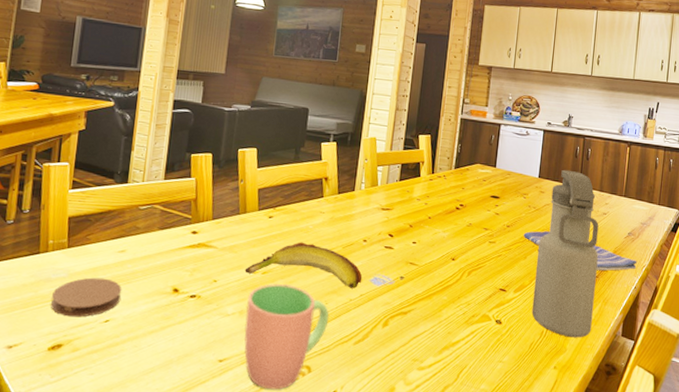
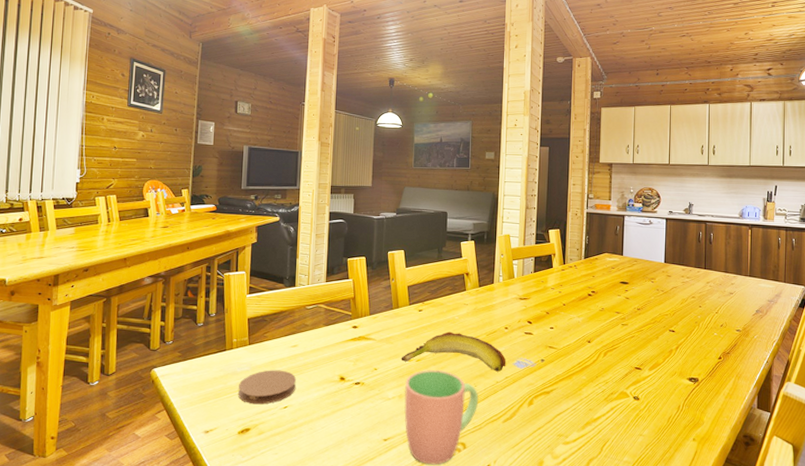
dish towel: present [523,231,637,271] -> none [654,312,767,348]
water bottle: present [531,169,599,338] -> none [667,254,728,411]

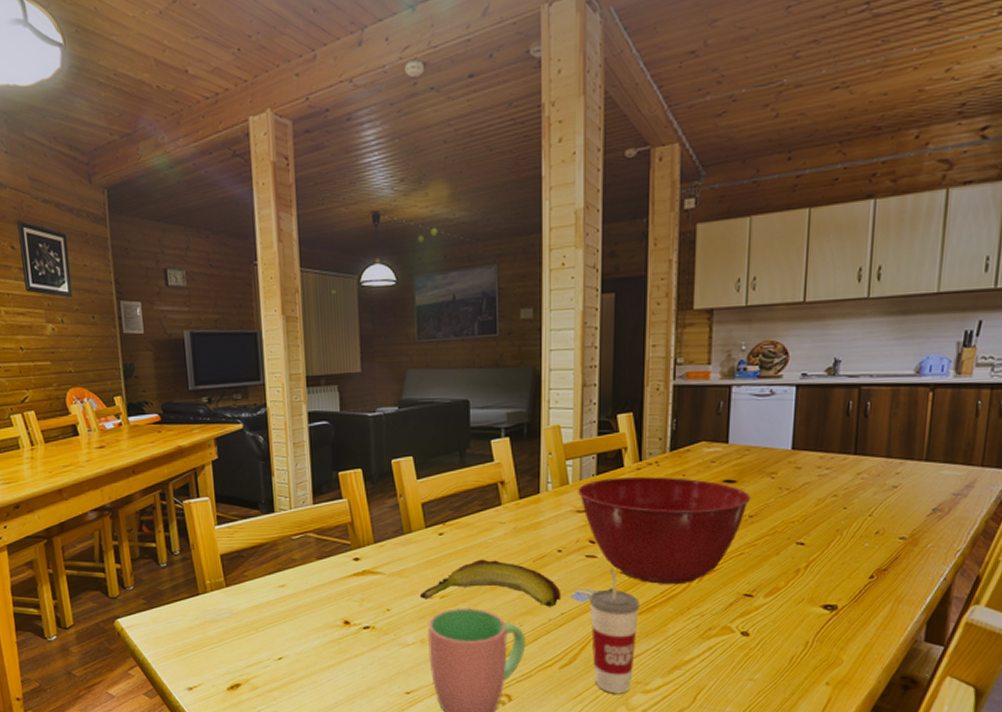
coaster: present [237,370,297,405] -> none [220,615,291,656]
mixing bowl: none [521,275,638,358] -> present [578,477,751,585]
cup: none [527,344,563,444] -> present [590,569,640,694]

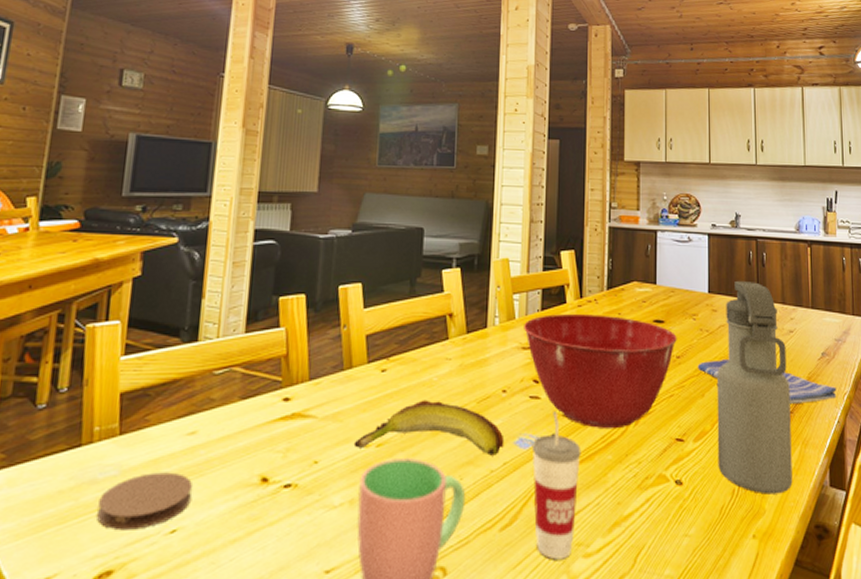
coaster: none [220,615,291,656] -> present [96,472,194,531]
dish towel: none [773,518,947,562] -> present [697,359,837,405]
water bottle: none [790,434,886,647] -> present [716,280,793,495]

